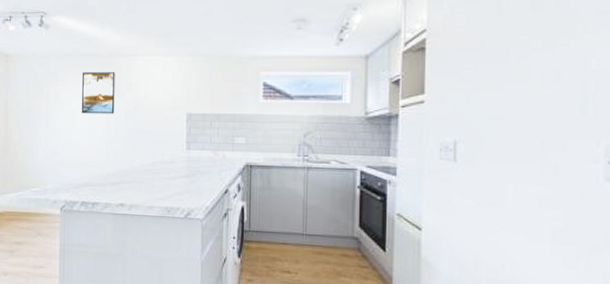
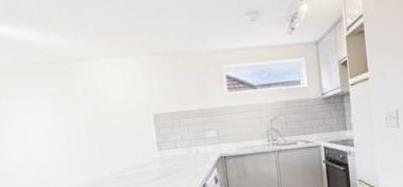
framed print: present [81,72,115,114] -> none [27,79,73,128]

